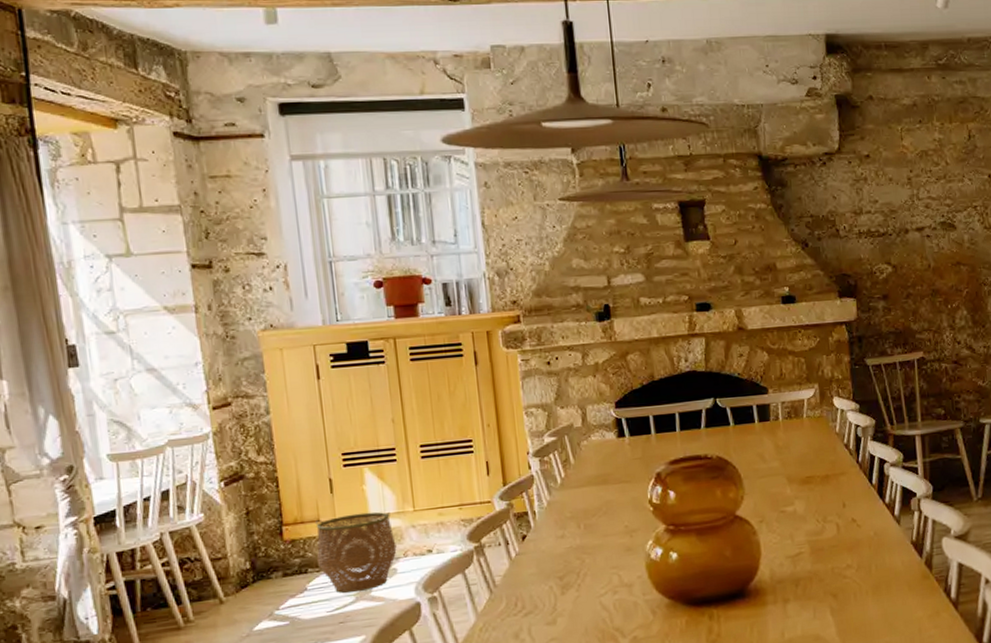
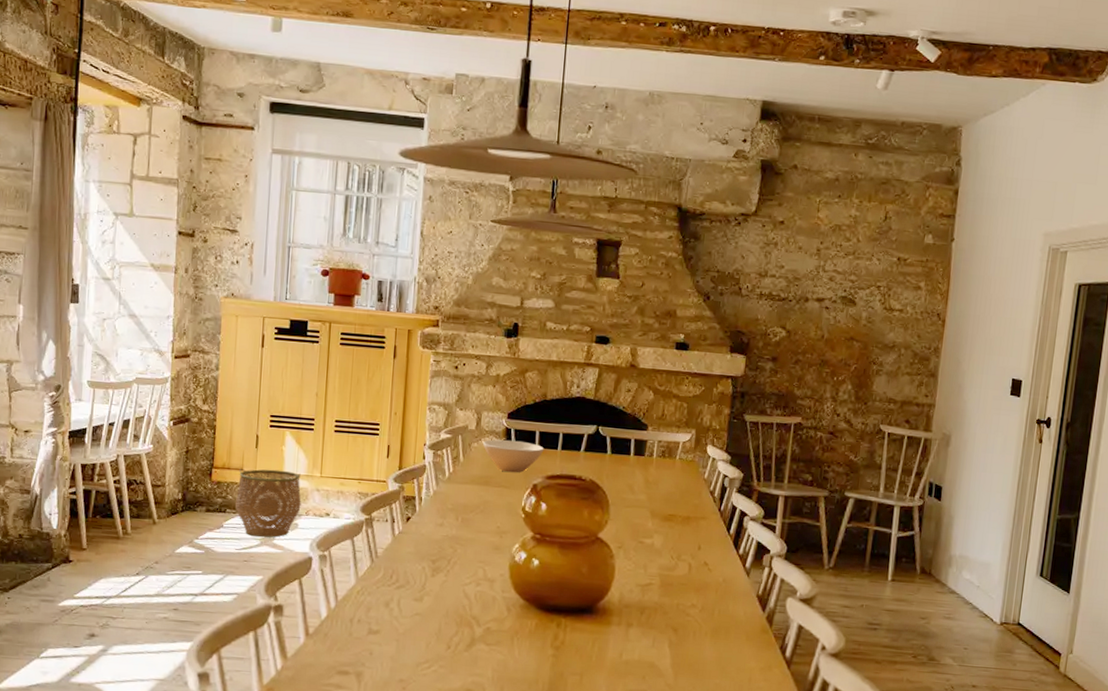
bowl: none [593,429,662,466] -> present [483,439,544,473]

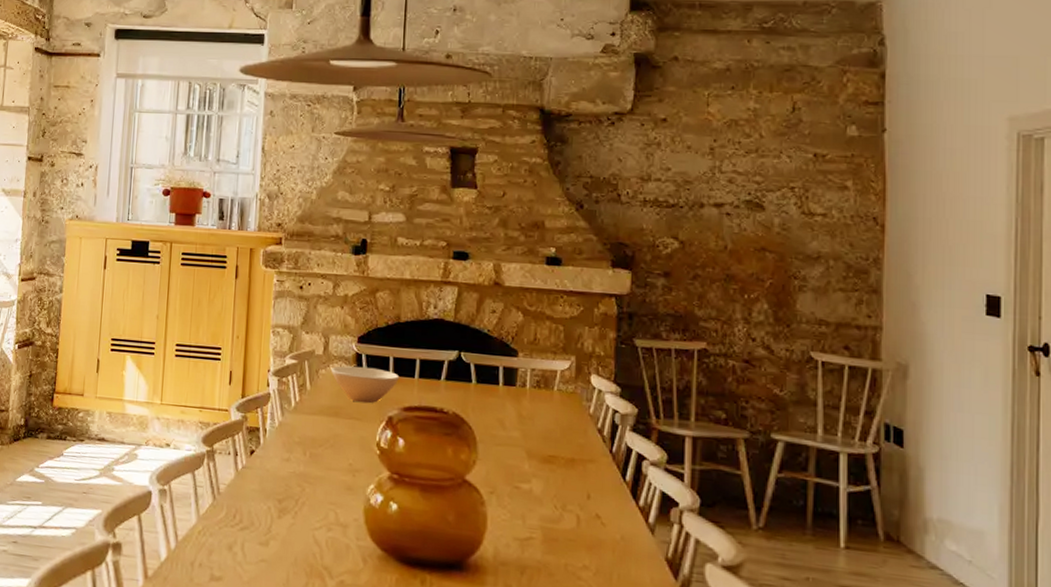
basket: present [235,469,301,538] -> none [75,394,141,469]

